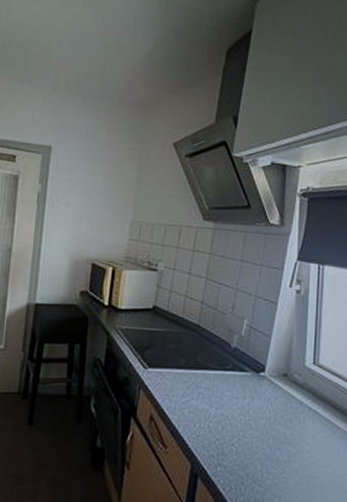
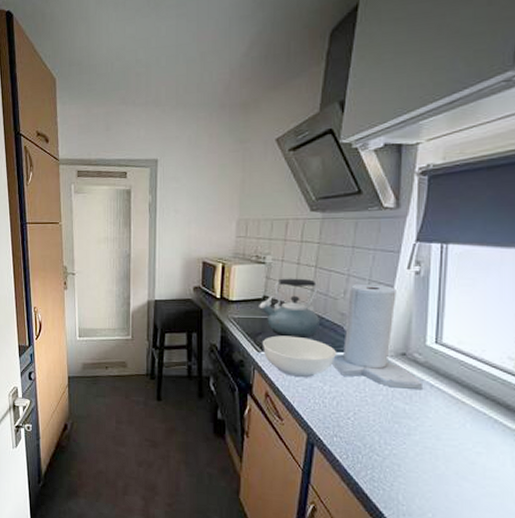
kettle: none [148,288,208,354] -> present [259,278,319,338]
bowl: none [149,350,224,399] -> present [262,335,337,378]
paper towel: none [218,298,301,412] -> present [331,283,422,389]

